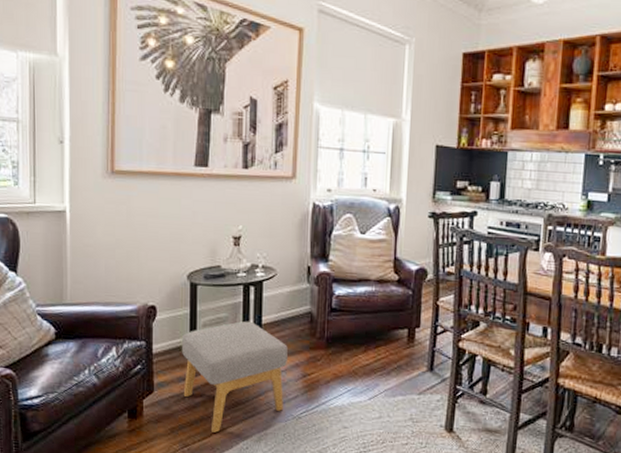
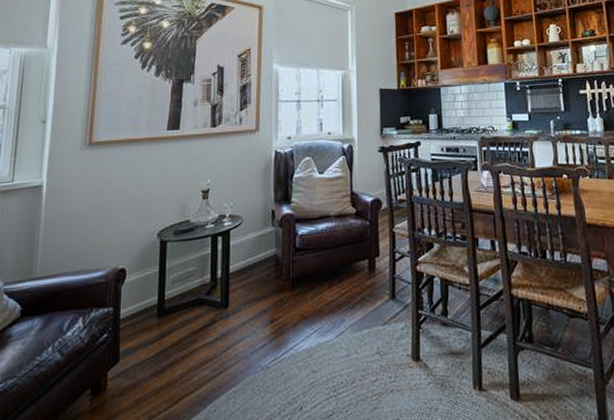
footstool: present [181,321,288,433] -> none [149,271,255,398]

